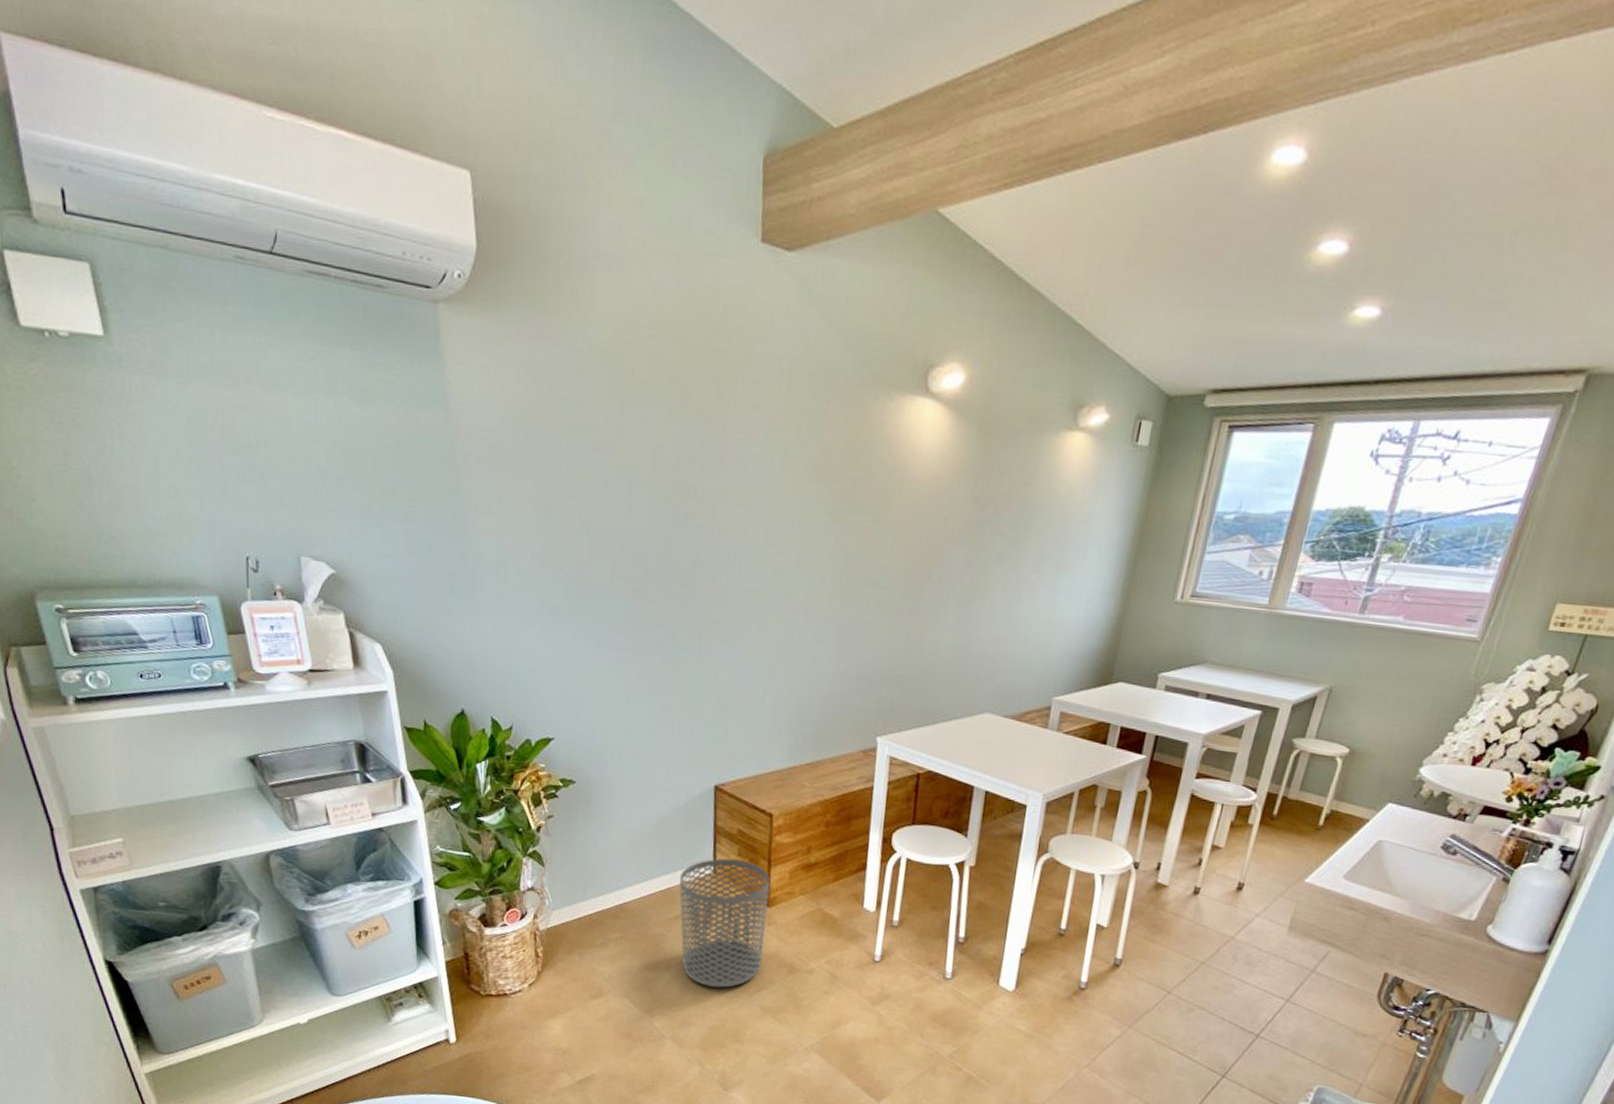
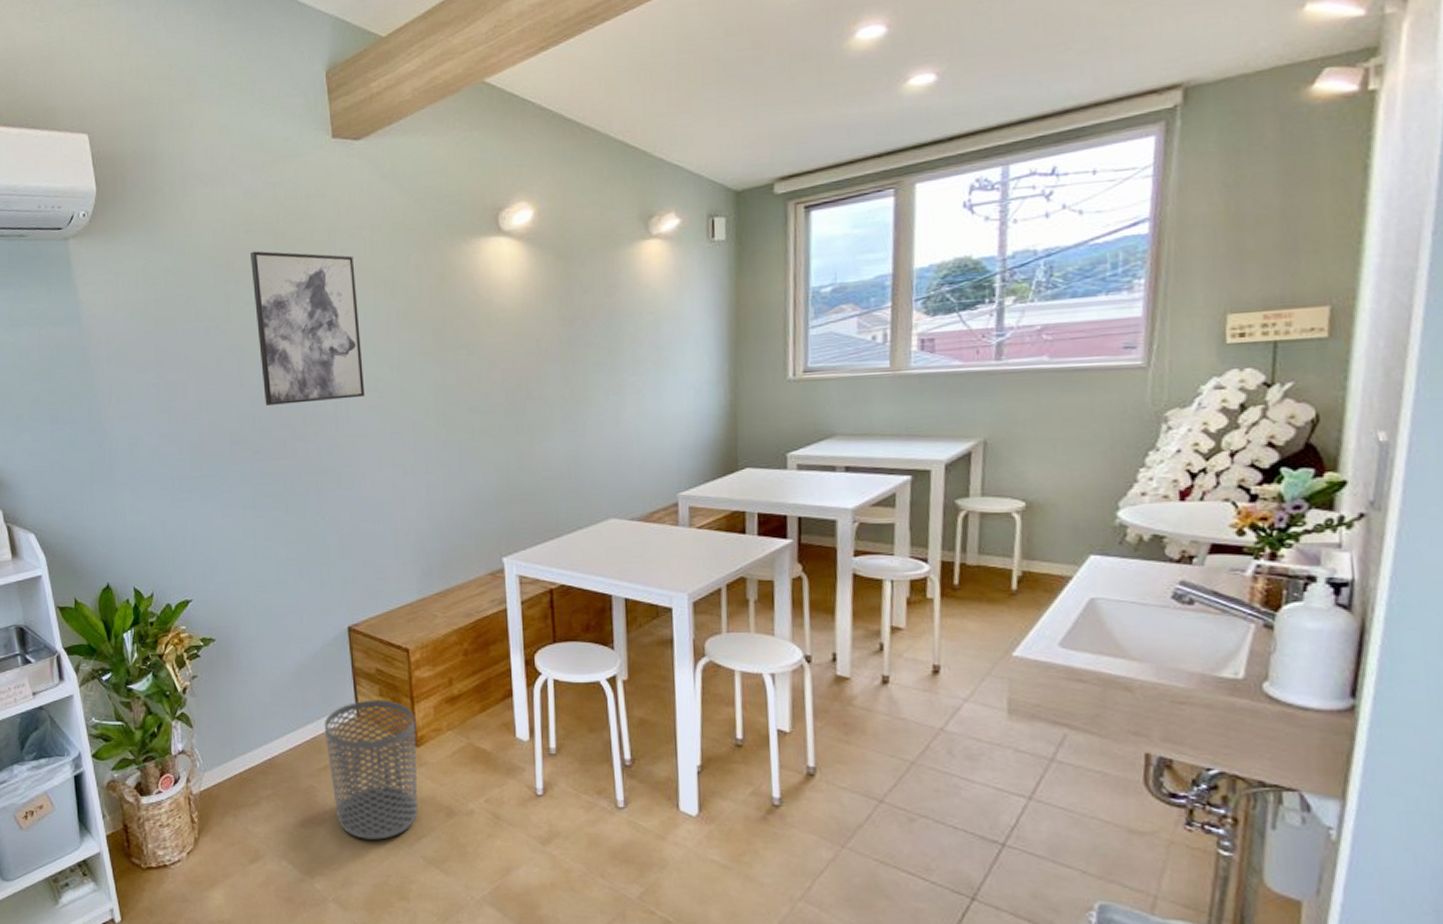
wall art: none [652,361,769,550] -> present [251,251,365,405]

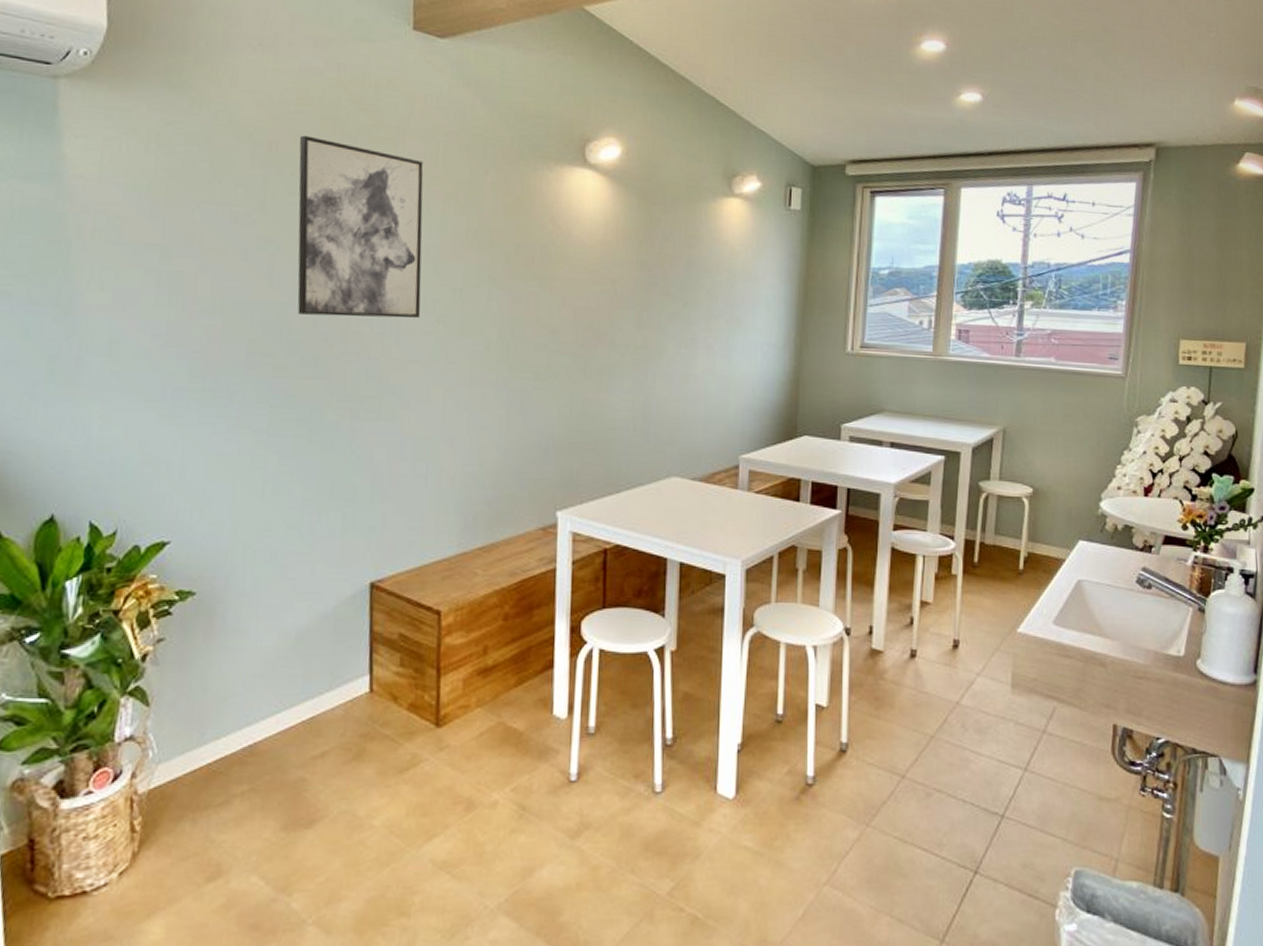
waste bin: present [324,699,418,840] -> none [326,671,440,843]

